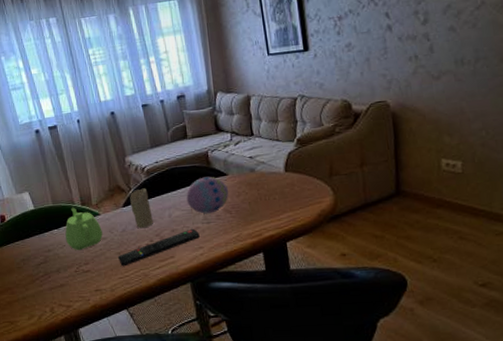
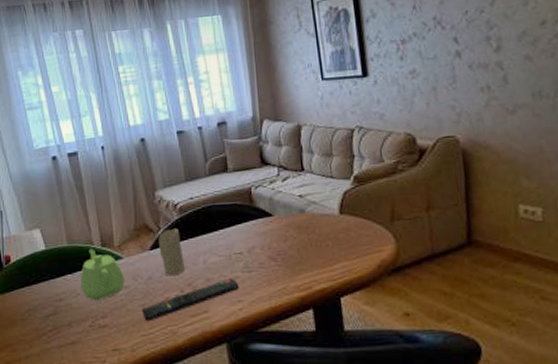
decorative egg: present [186,176,229,214] -> none [224,216,275,261]

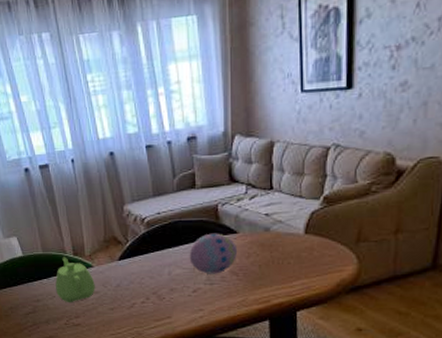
remote control: present [141,278,239,322] -> none [110,289,201,323]
candle: present [159,228,185,276] -> none [126,241,151,285]
decorative egg: none [224,216,275,261] -> present [189,233,238,274]

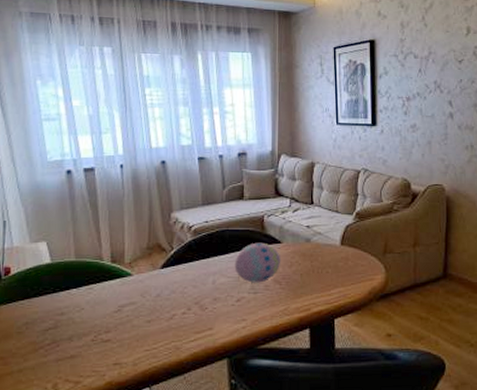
teapot: present [55,257,95,303] -> none [86,264,132,316]

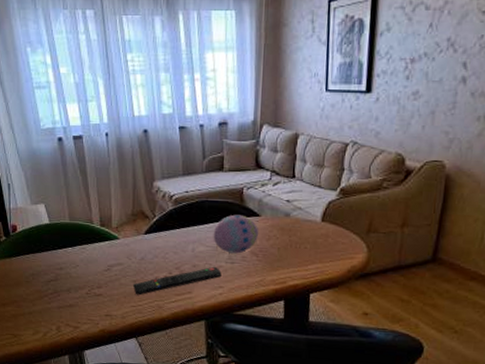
remote control: none [146,298,244,337] -> present [132,266,222,296]

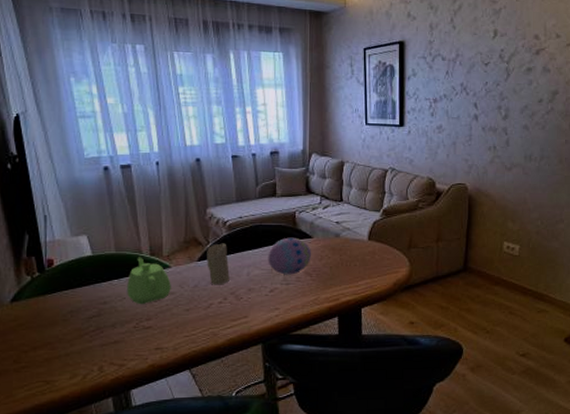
teapot: none [80,227,120,273] -> present [127,257,171,305]
remote control: present [132,266,222,296] -> none [185,289,277,324]
candle: none [153,217,175,260] -> present [207,243,230,285]

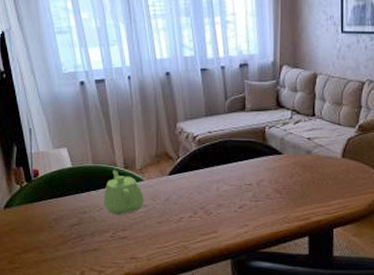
candle: present [207,243,230,285] -> none [177,158,199,200]
decorative egg: present [268,237,312,275] -> none [237,153,282,192]

